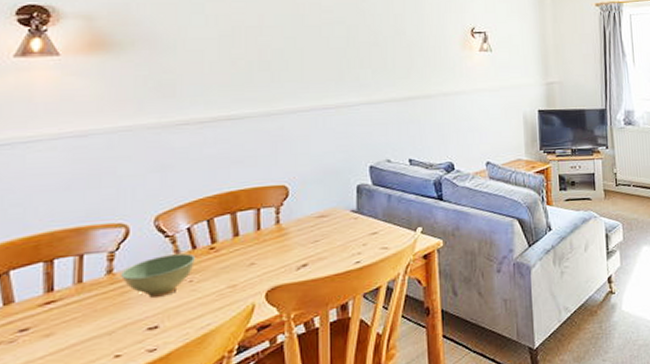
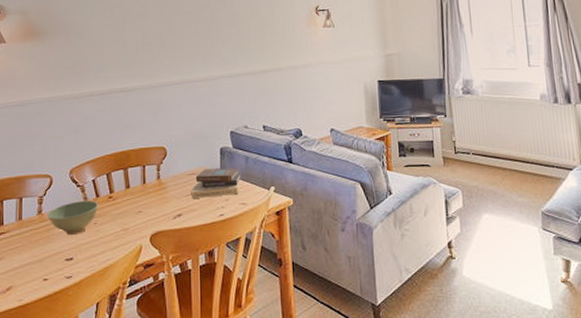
books: none [319,207,382,245] -> present [190,167,241,198]

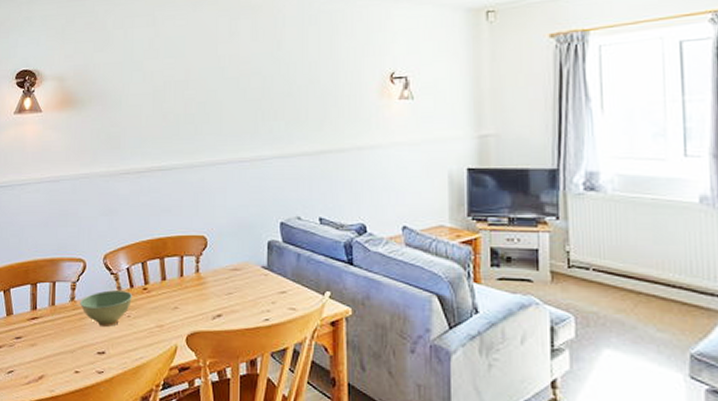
books: present [190,167,241,198] -> none [232,265,291,298]

